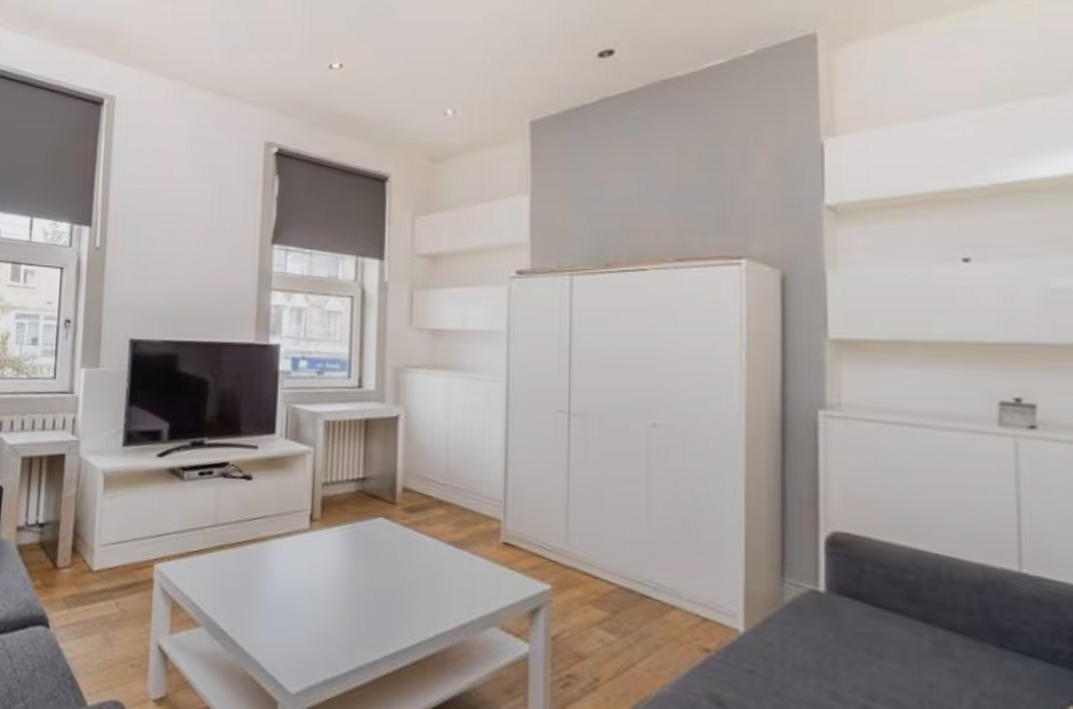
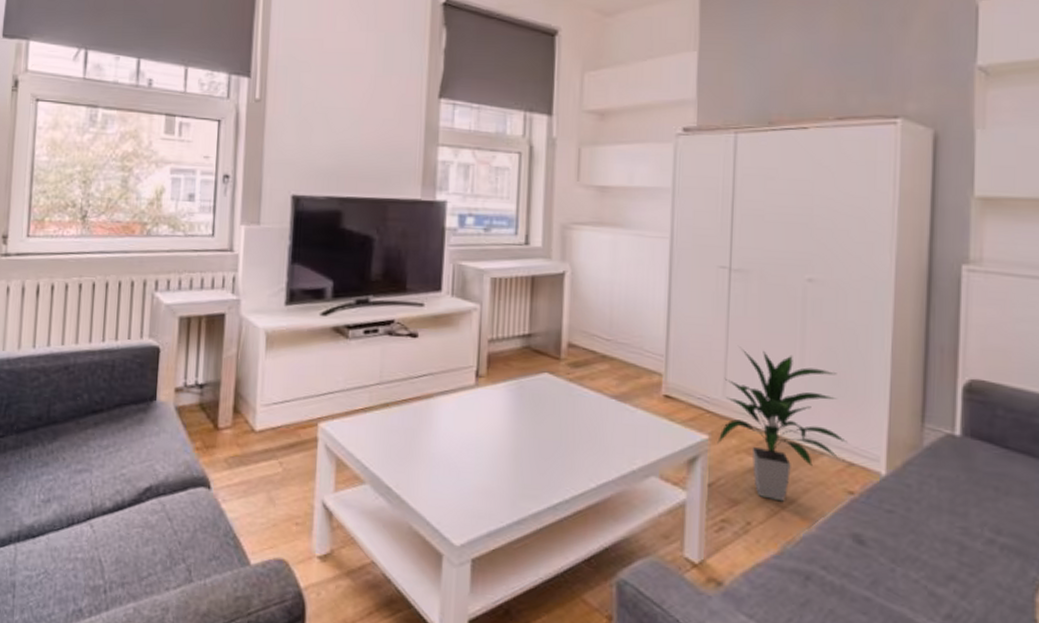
indoor plant: none [560,493,701,658] -> present [717,347,848,502]

